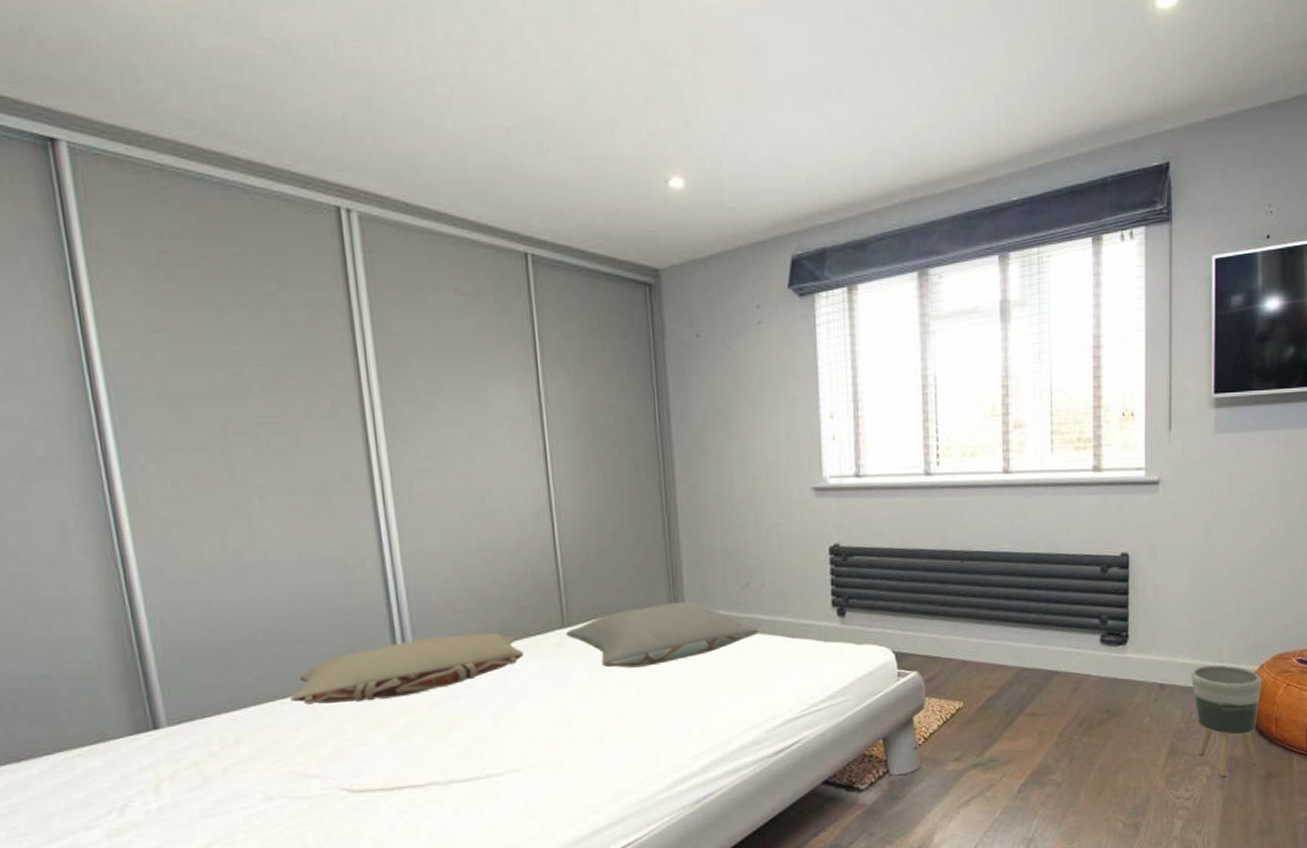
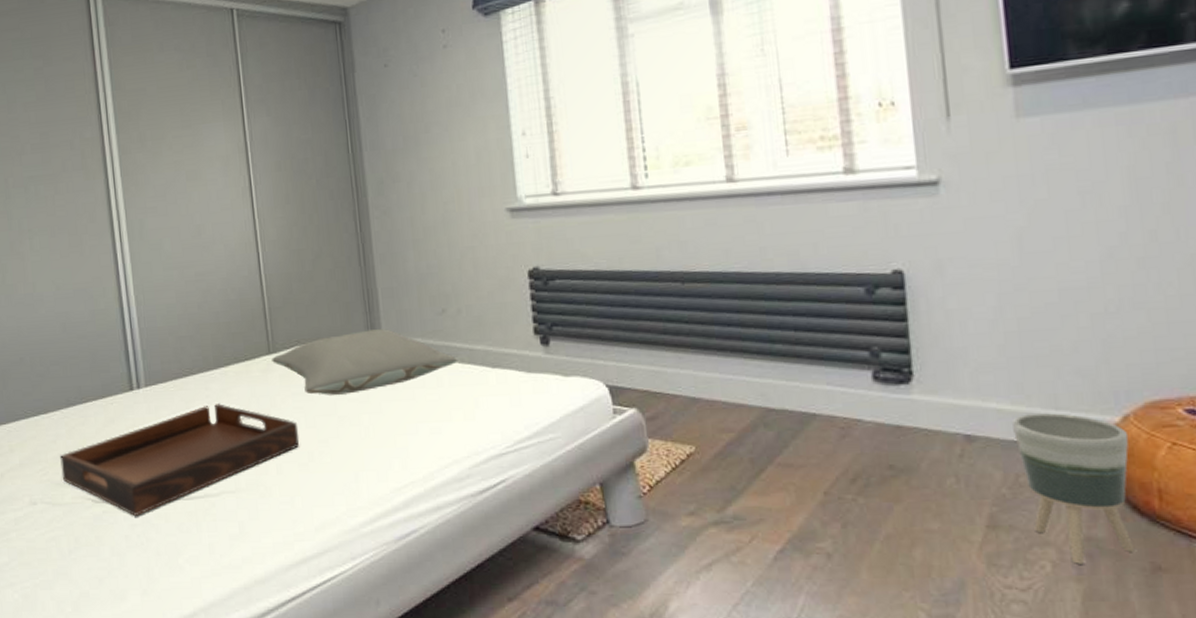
pillow: present [289,632,523,705] -> none [49,357,235,420]
serving tray: none [305,680,595,803] -> present [60,404,300,516]

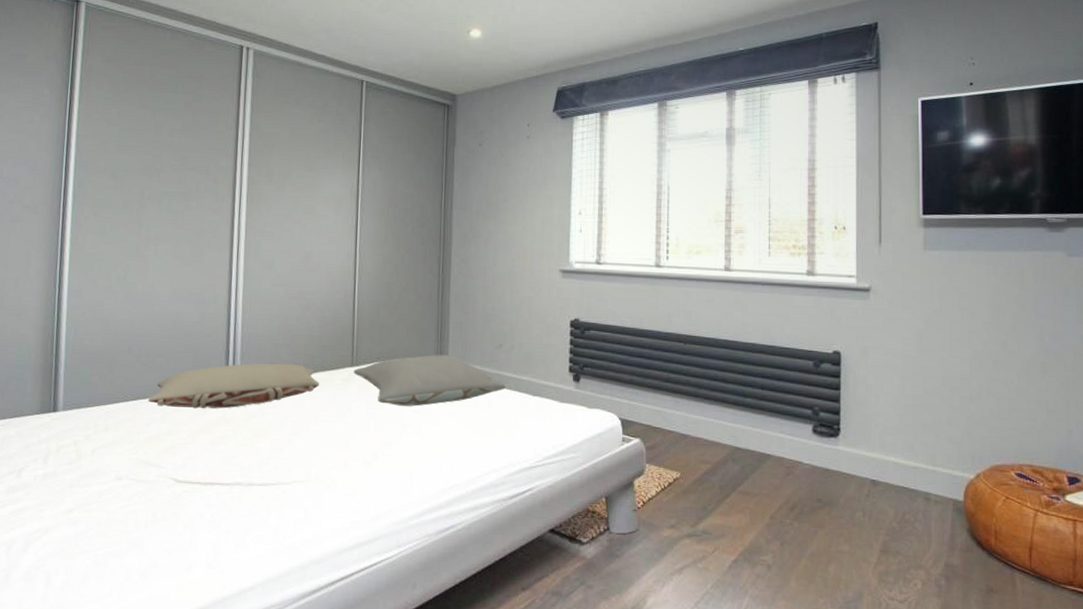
pillow: none [49,357,235,420] -> present [147,363,319,409]
serving tray: present [60,404,300,516] -> none [150,404,368,497]
planter: present [1012,413,1135,564] -> none [904,468,979,584]

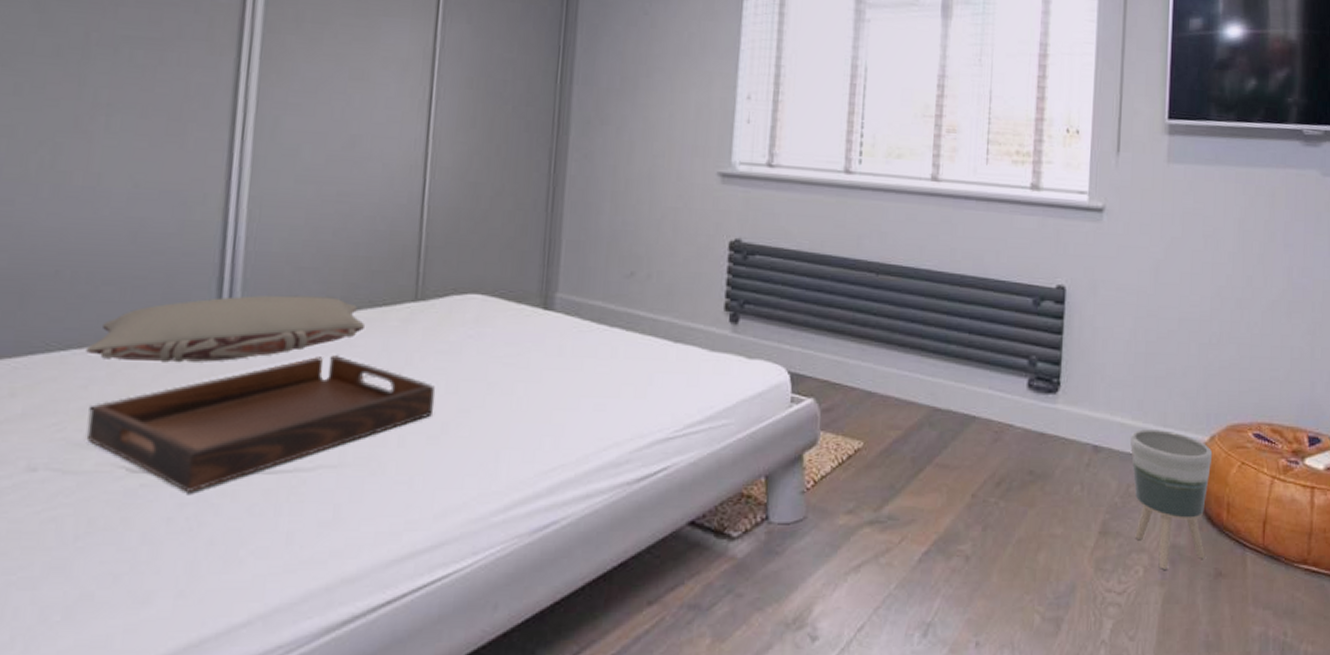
serving tray: none [150,404,368,497] -> present [86,355,436,492]
pillow: present [353,355,507,406] -> none [417,285,639,358]
planter: none [904,468,979,584] -> present [1130,429,1213,570]

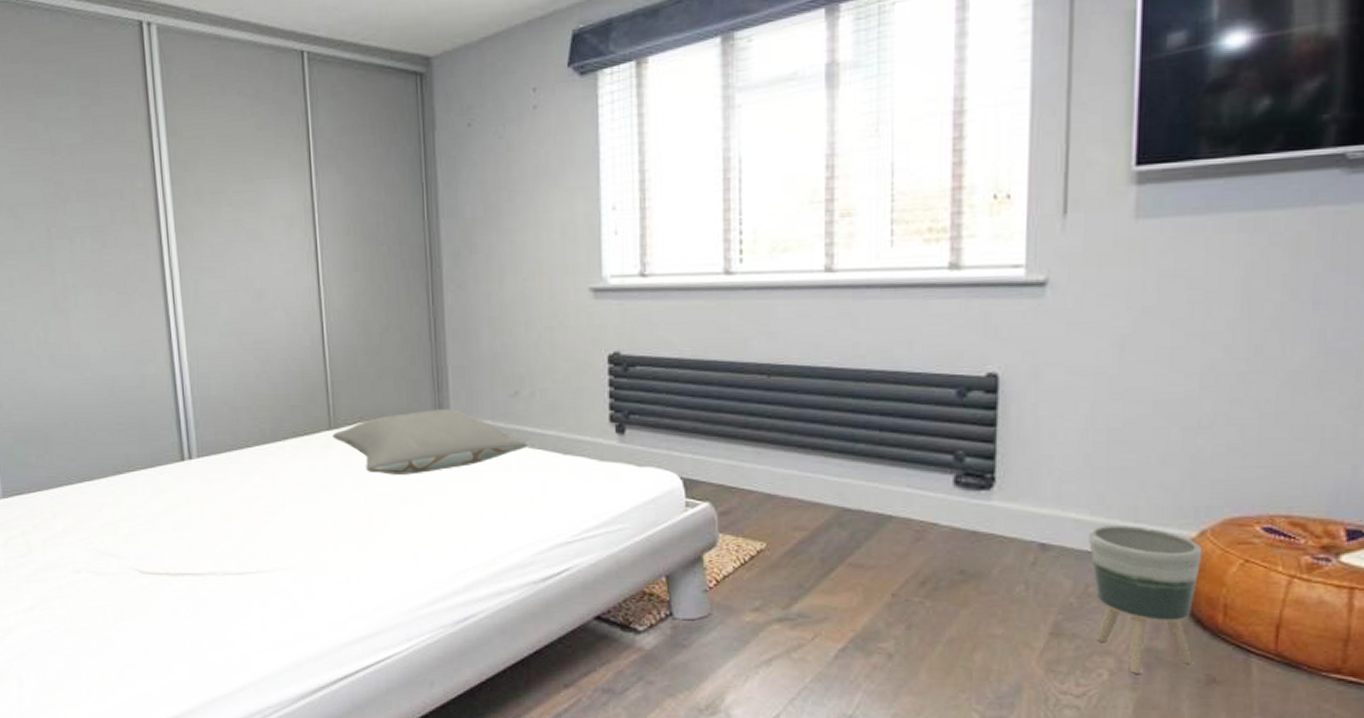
pillow: present [84,295,365,363] -> none [94,430,292,489]
serving tray: present [86,355,436,492] -> none [106,479,359,588]
pillow: none [417,285,639,358] -> present [332,409,529,475]

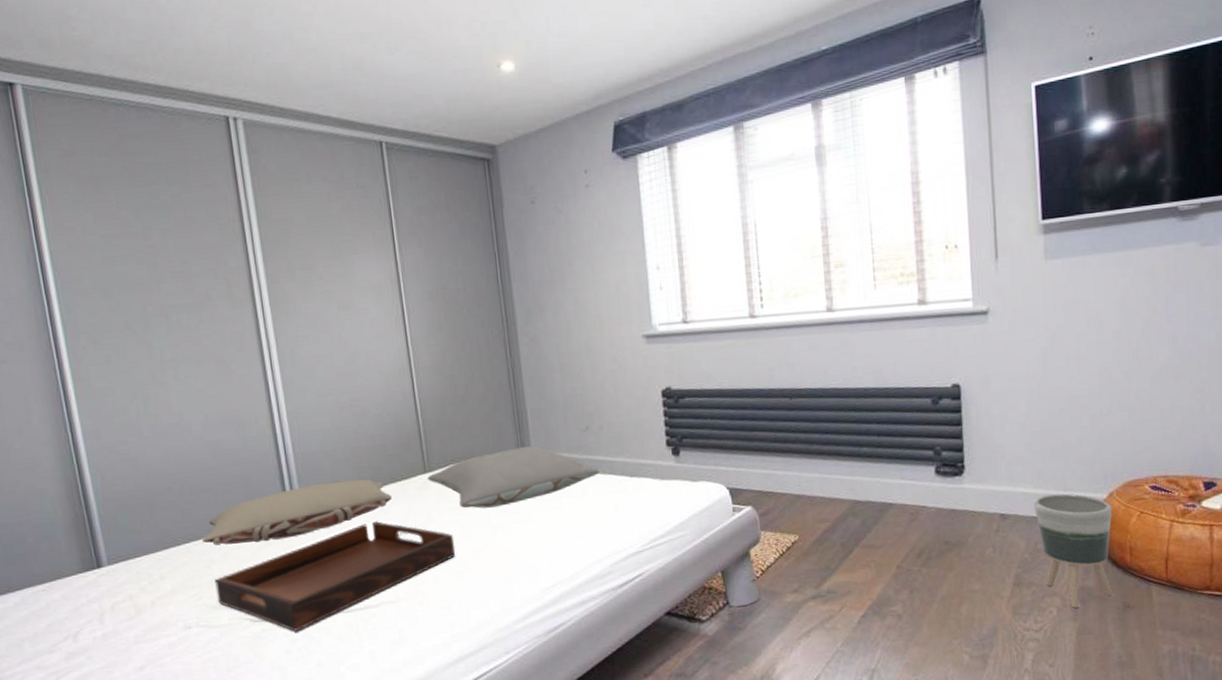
pillow: none [94,430,292,489] -> present [201,478,392,546]
serving tray: none [106,479,359,588] -> present [215,521,456,631]

